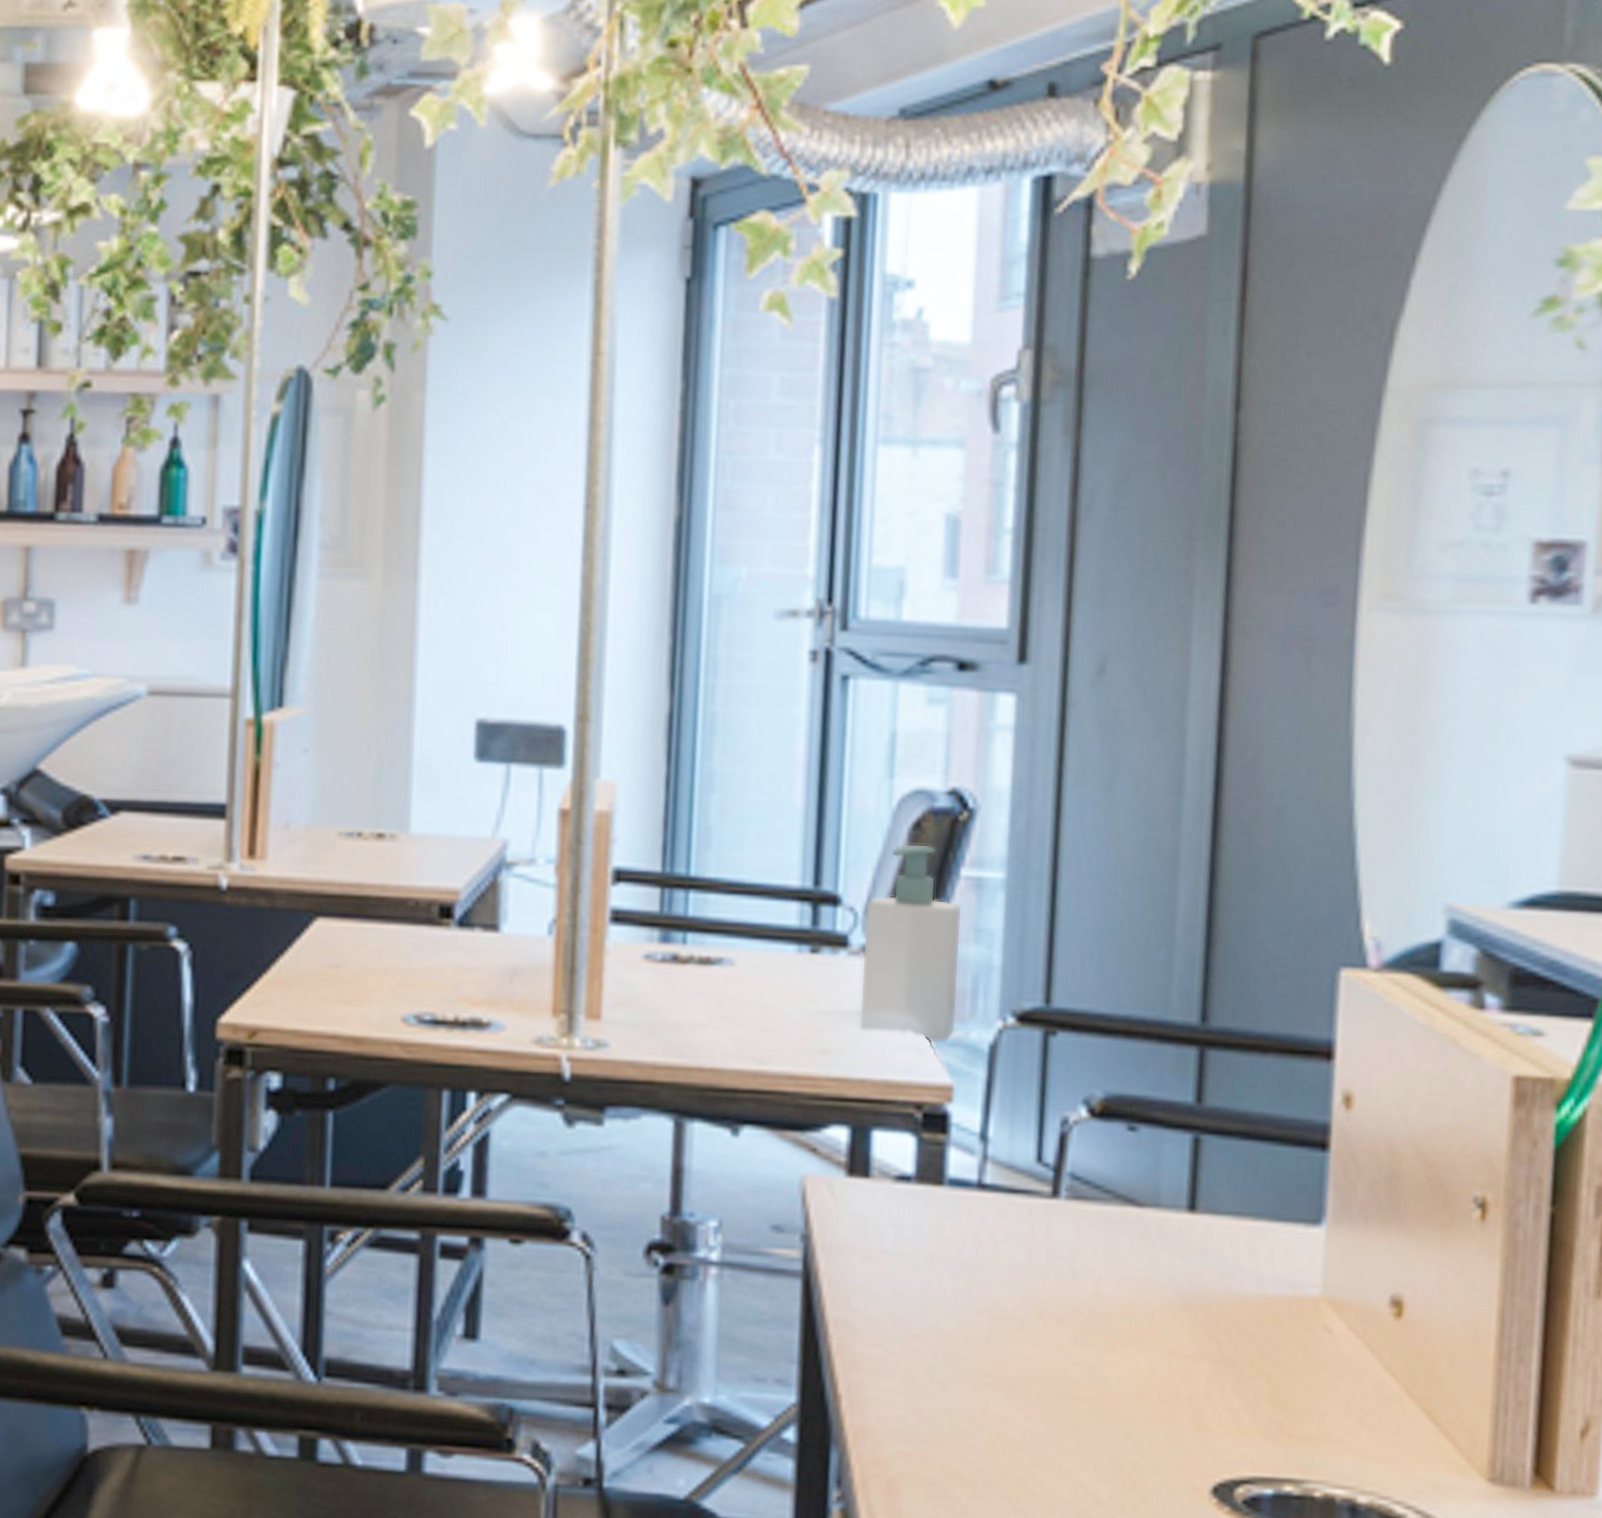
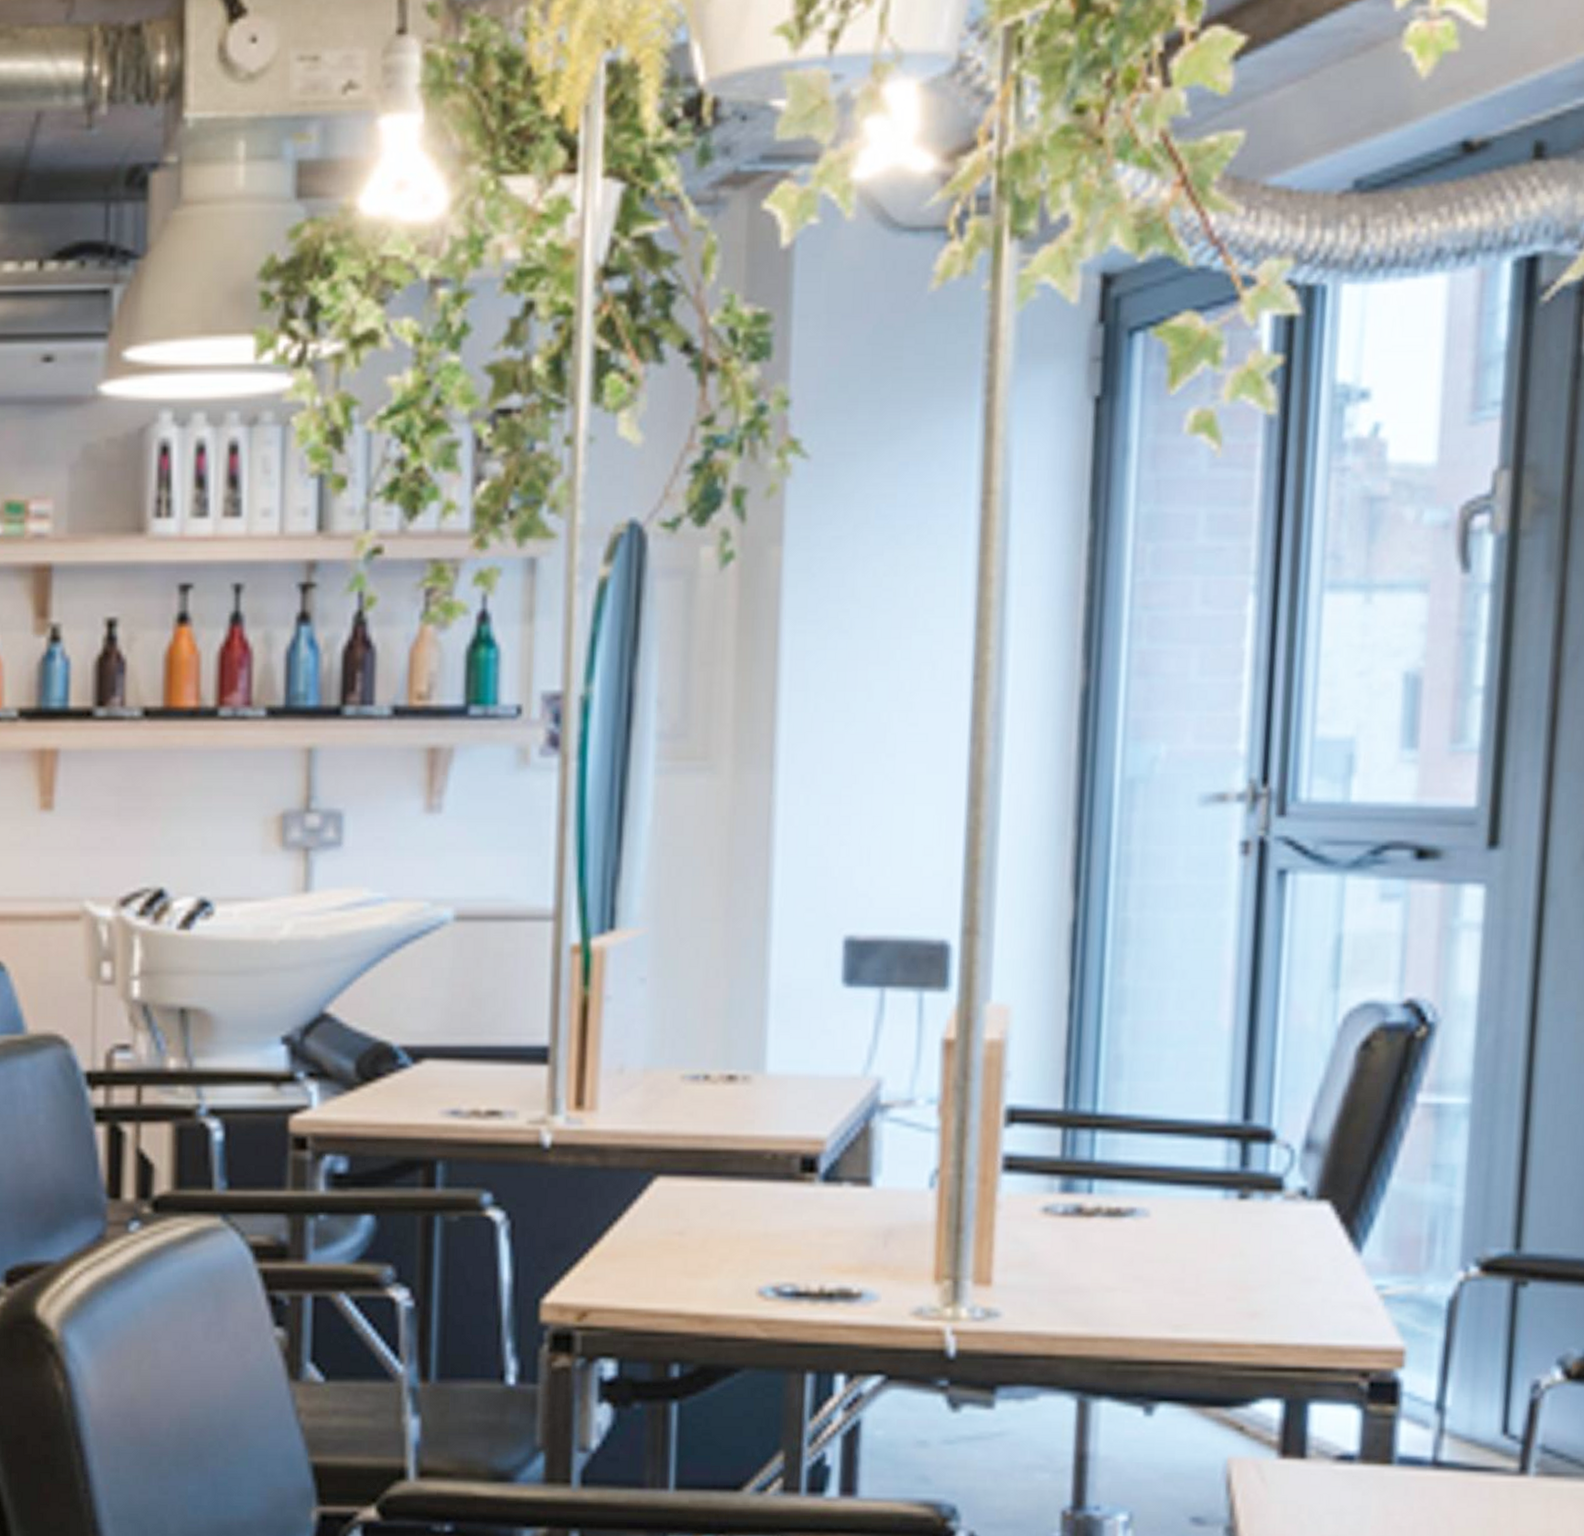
soap bottle: present [858,843,963,1042] -> none [1294,1066,1419,1298]

